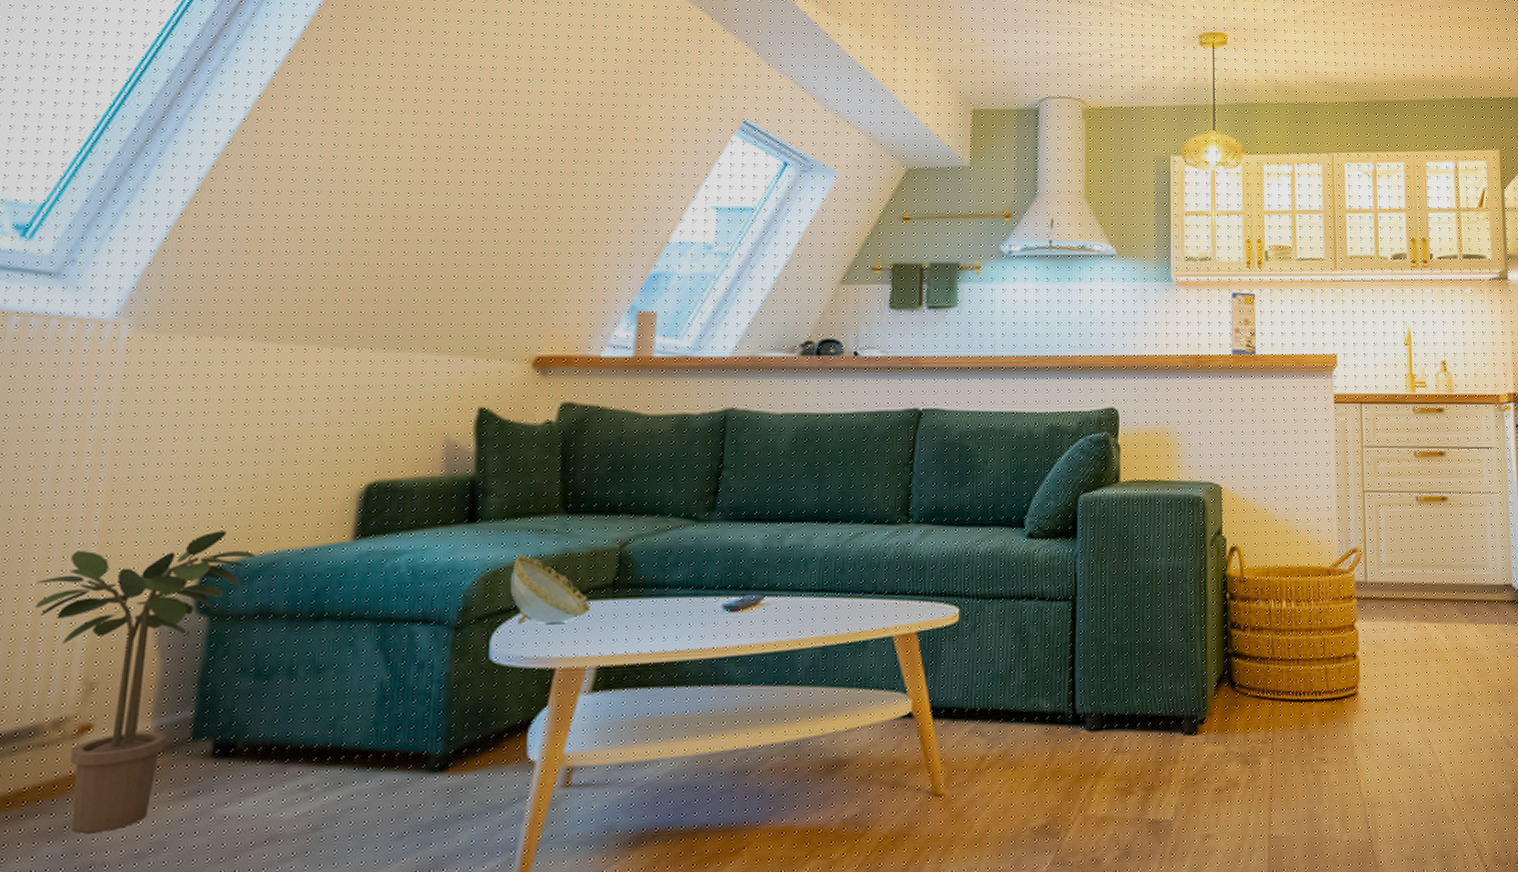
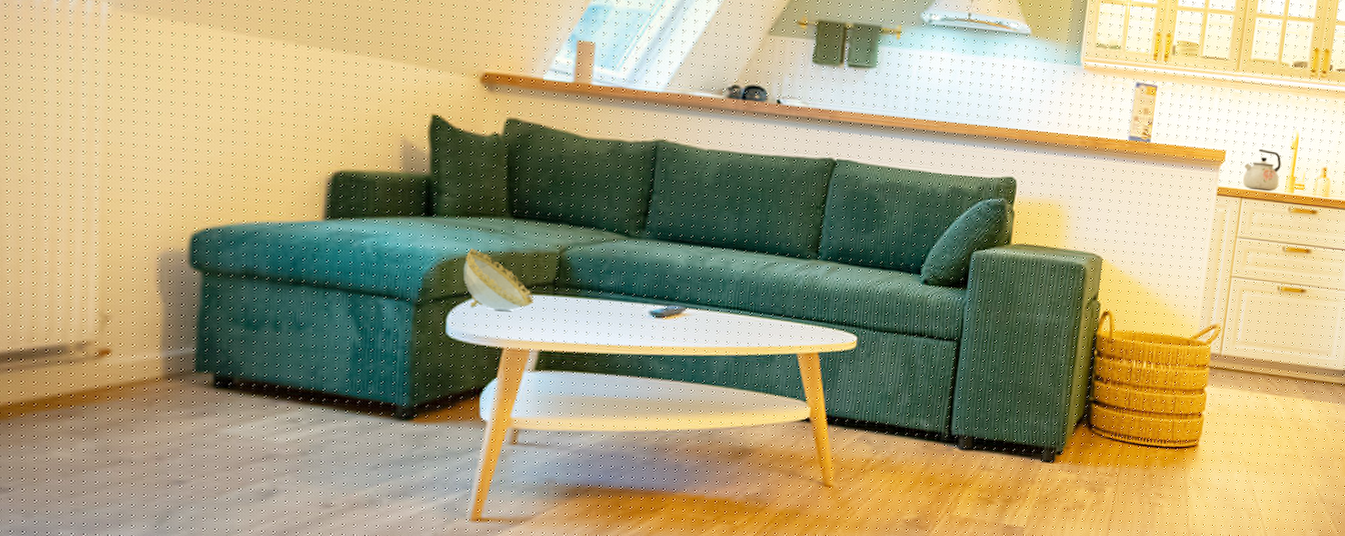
potted plant: present [36,531,255,833] -> none [50,199,239,436]
kettle: none [1358,348,1398,394] -> present [1243,148,1282,192]

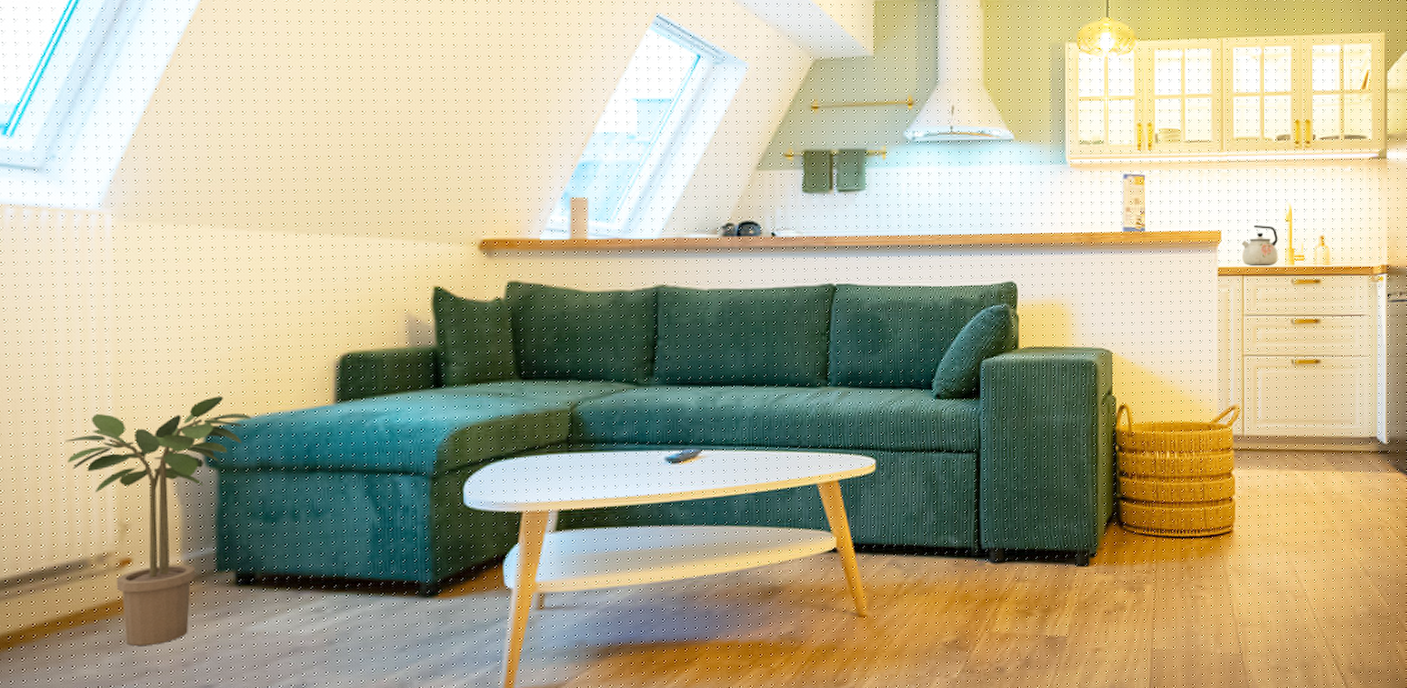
potted plant: none [50,199,239,436] -> present [65,396,251,646]
decorative bowl: present [463,248,534,312] -> none [476,414,549,475]

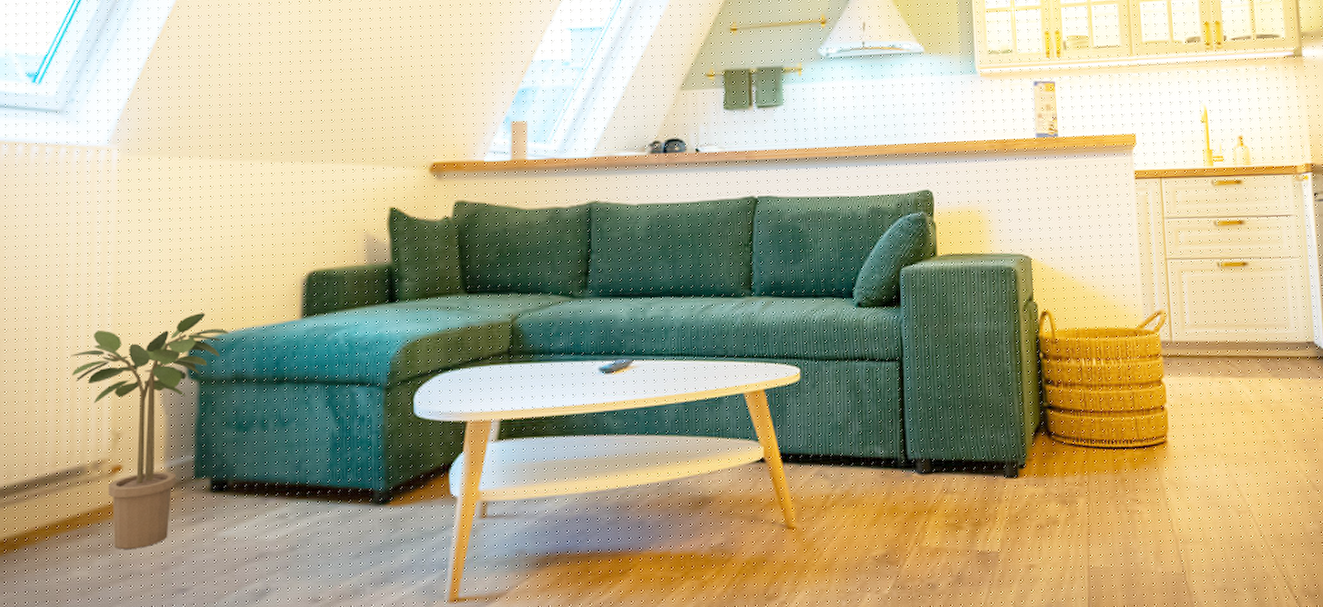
kettle: present [1241,224,1278,267] -> none [1157,126,1196,169]

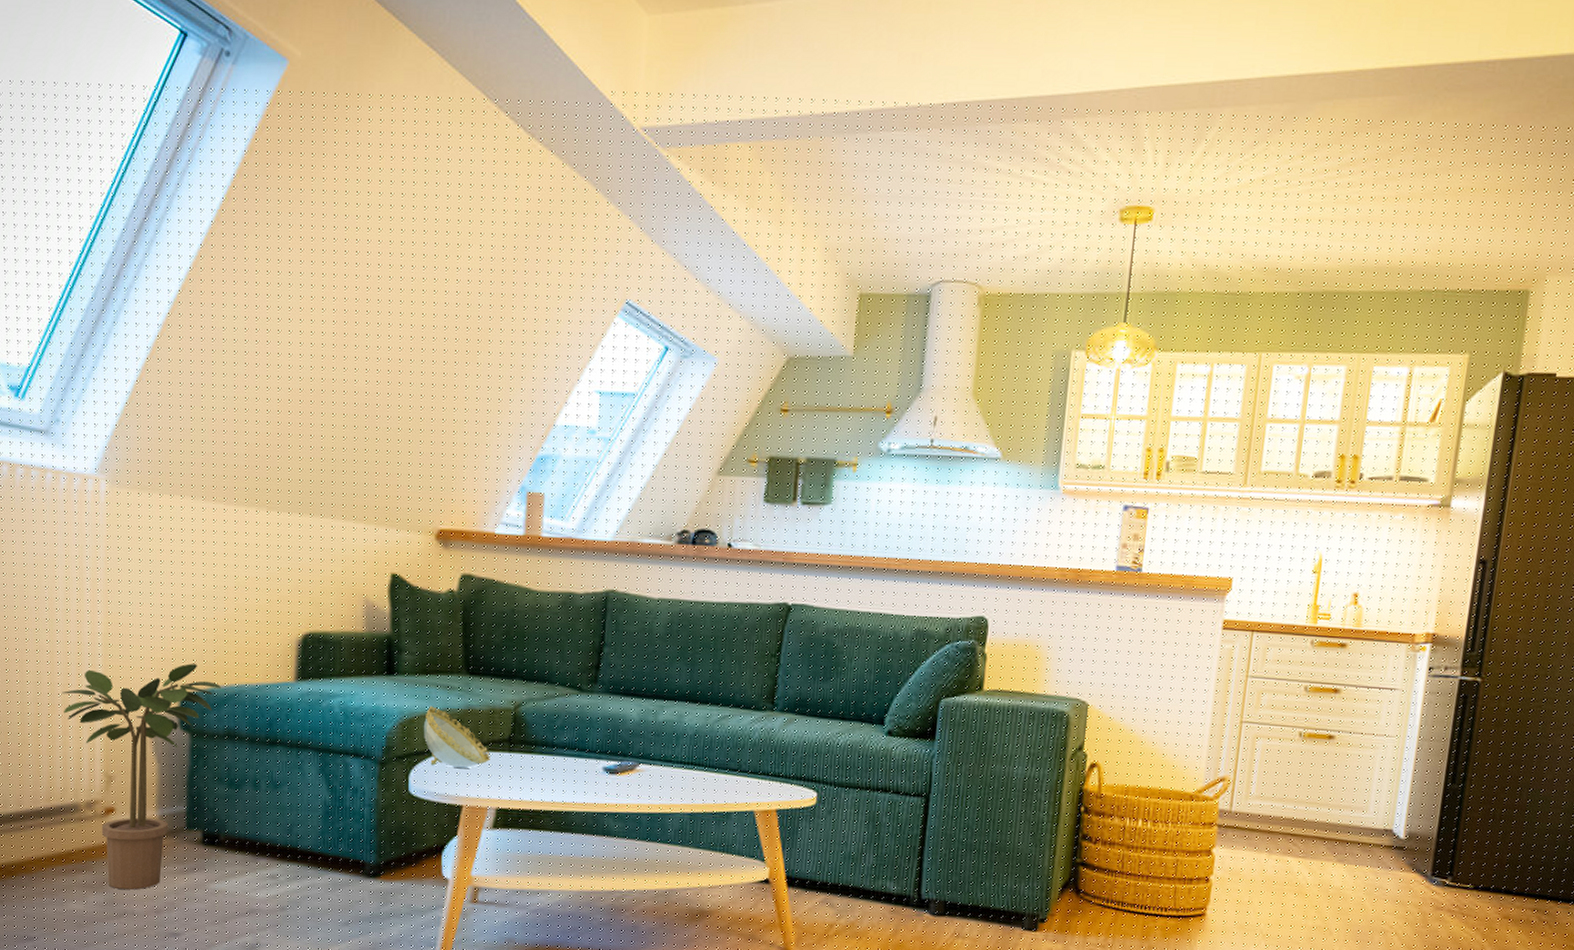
decorative bowl: none [425,327,491,386] -> present [423,706,490,769]

